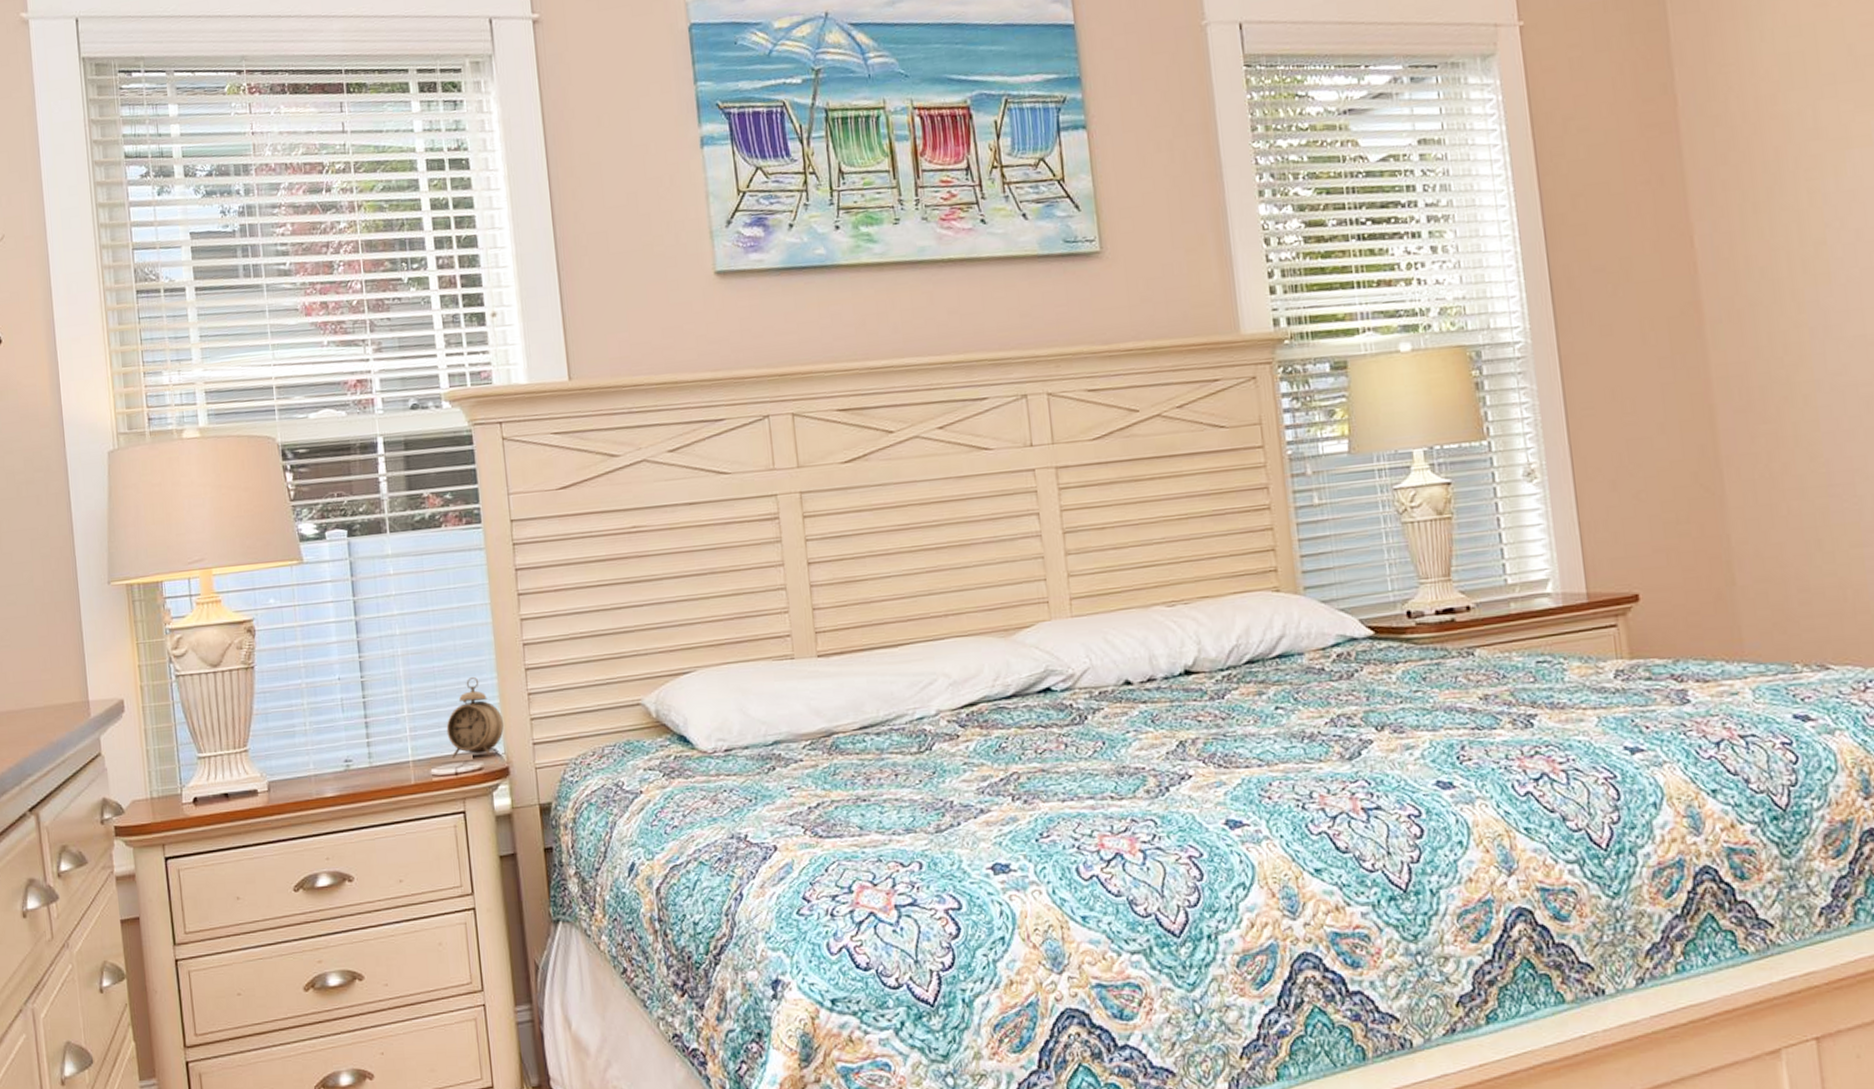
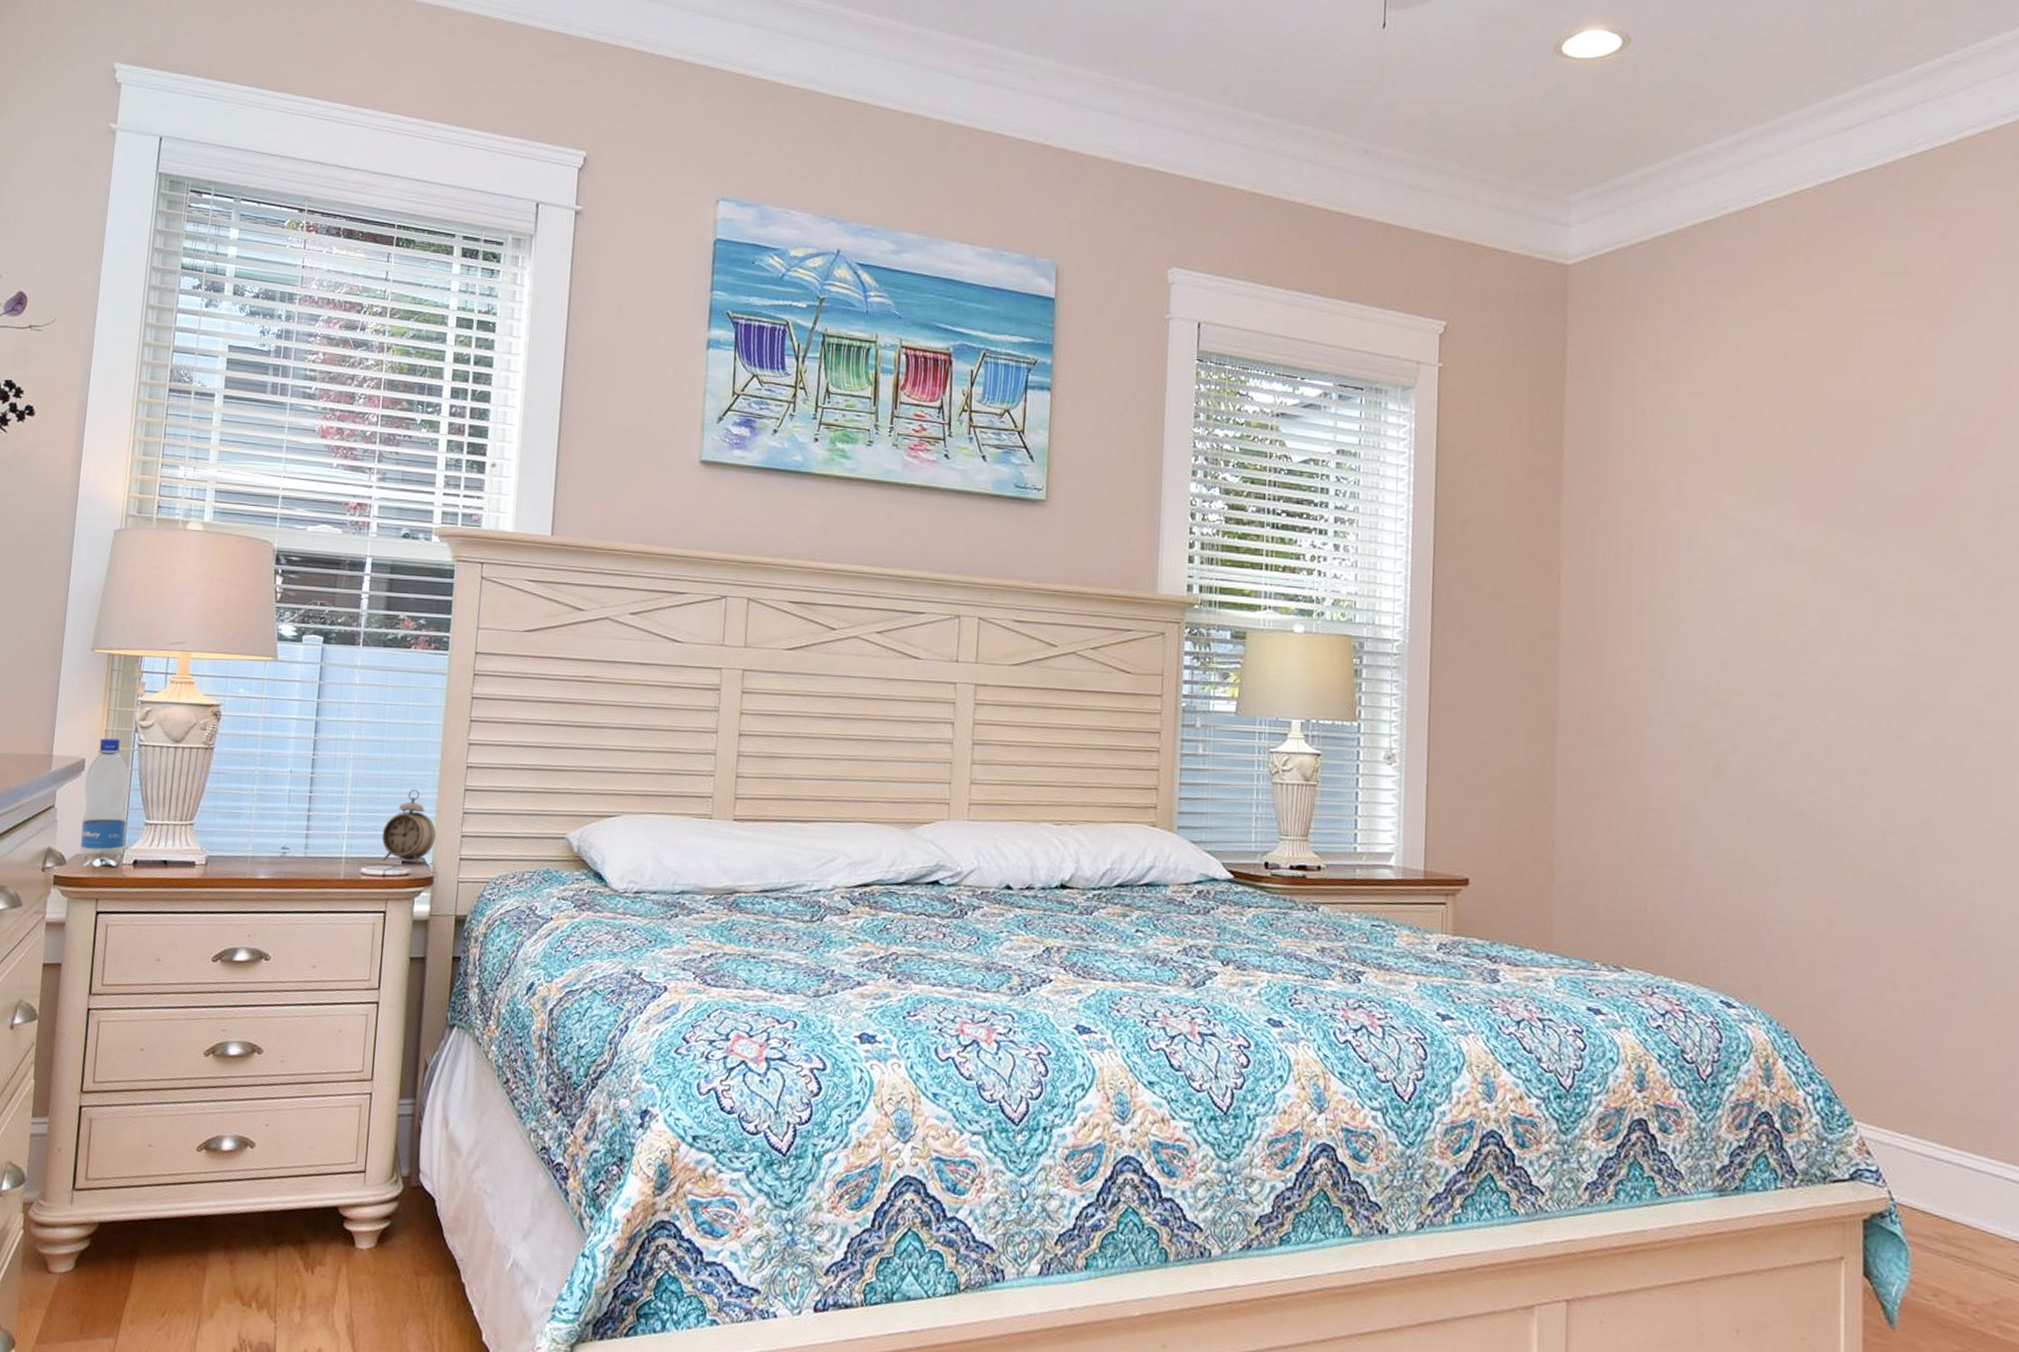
bottle: none [127,673,182,813] -> present [80,738,129,869]

